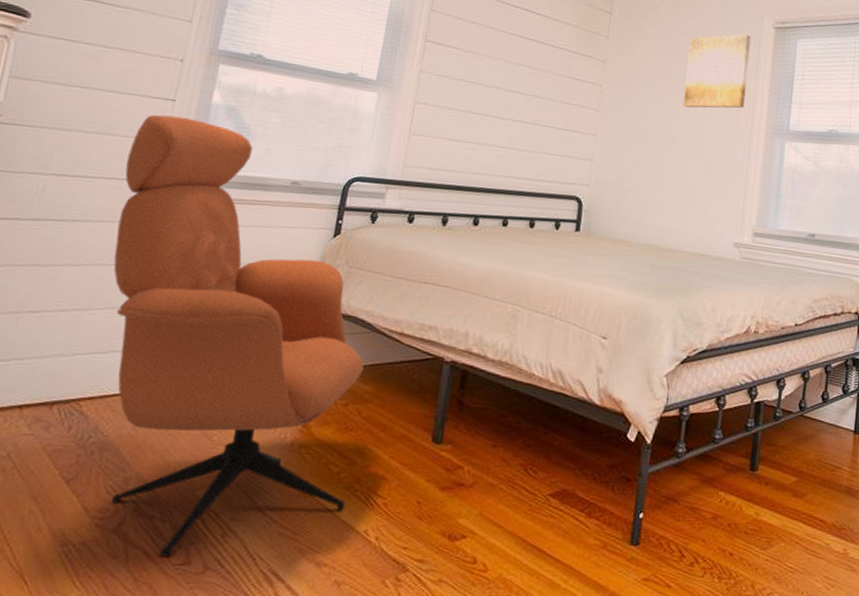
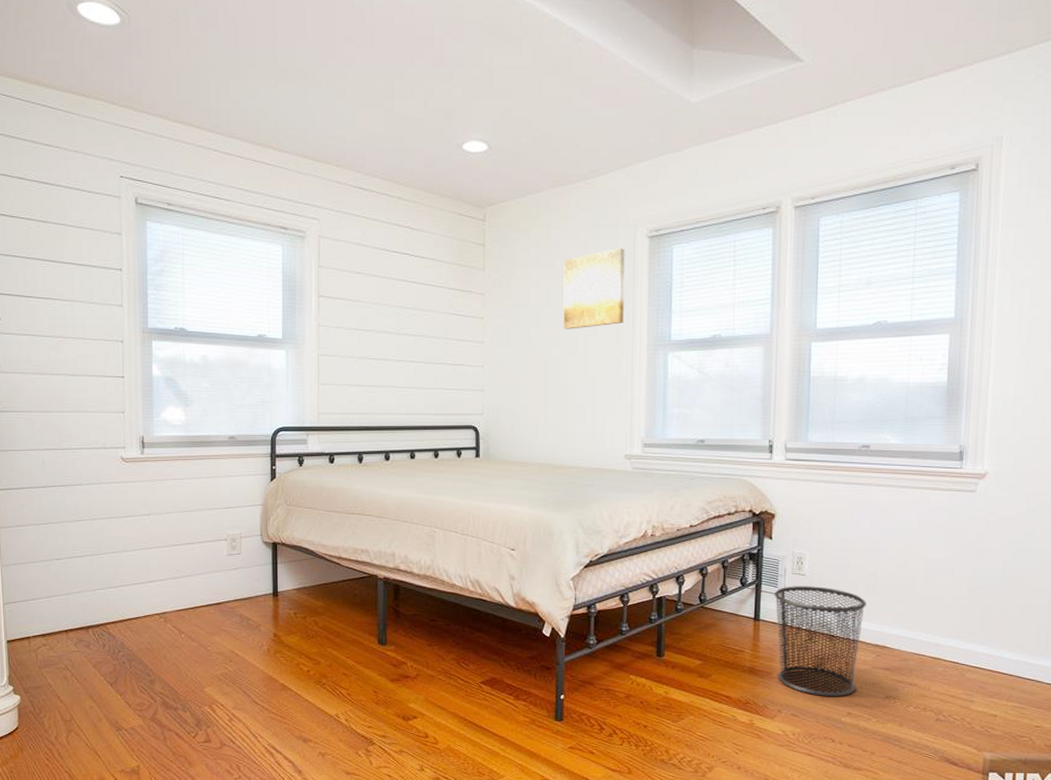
armchair: present [112,114,364,557] -> none [98,390,317,737]

